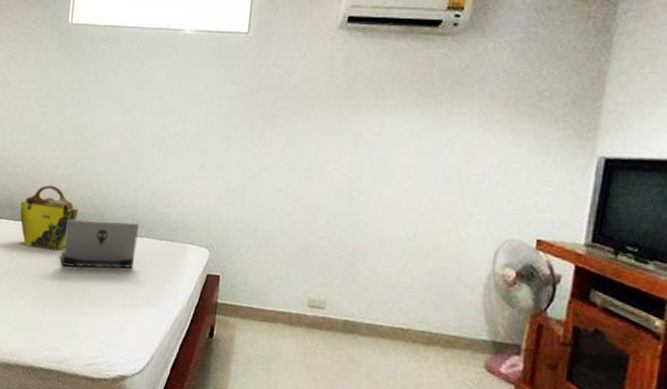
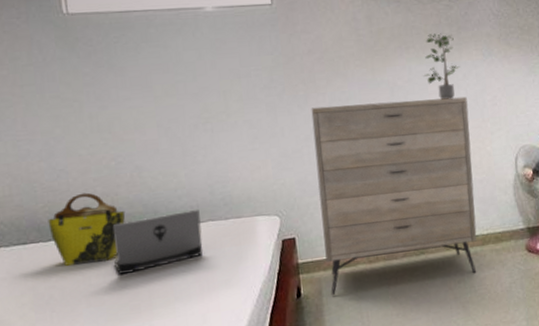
dresser: none [243,145,446,375] -> present [311,96,477,296]
potted plant: none [397,85,446,165] -> present [423,33,460,100]

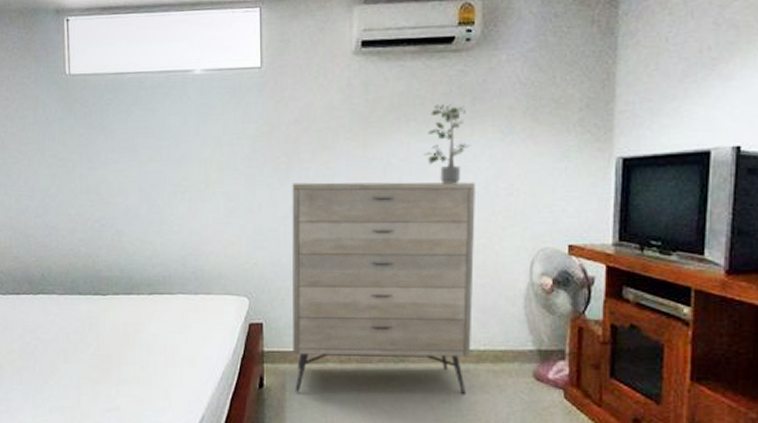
tote bag: present [48,192,126,266] -> none [38,251,104,320]
laptop computer: present [112,209,203,275] -> none [91,280,171,337]

